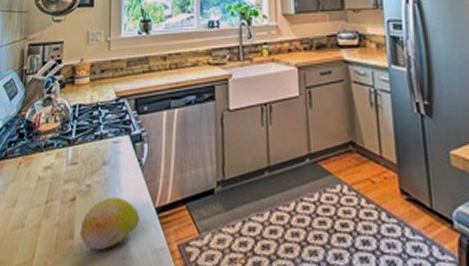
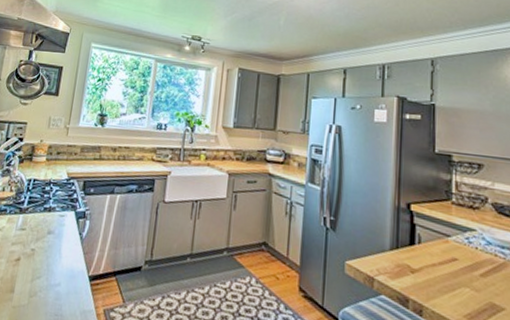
fruit: present [80,197,139,251] -> none [19,261,74,306]

